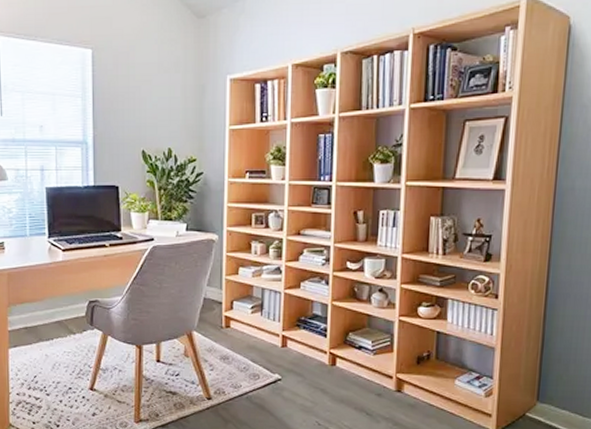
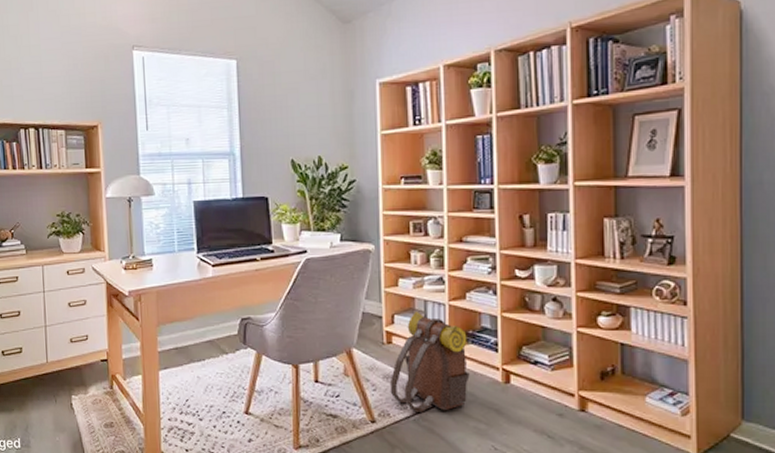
backpack: none [226,299,300,391] -> present [389,312,470,412]

